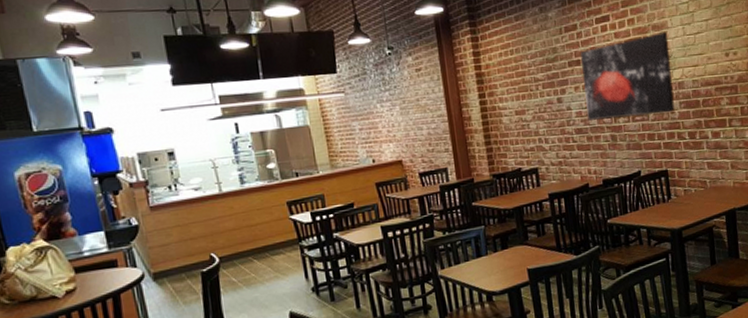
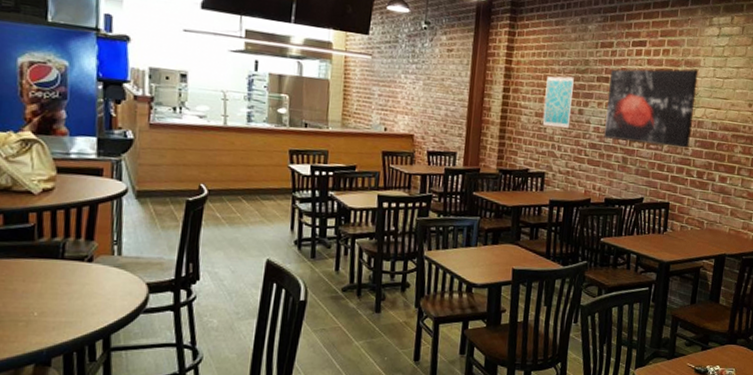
wall art: none [519,66,553,123] -> present [542,75,574,129]

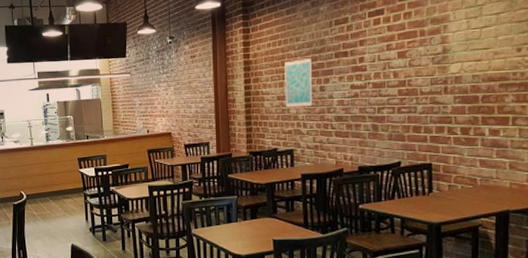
wall art: present [603,68,699,149] -> none [348,25,449,110]

